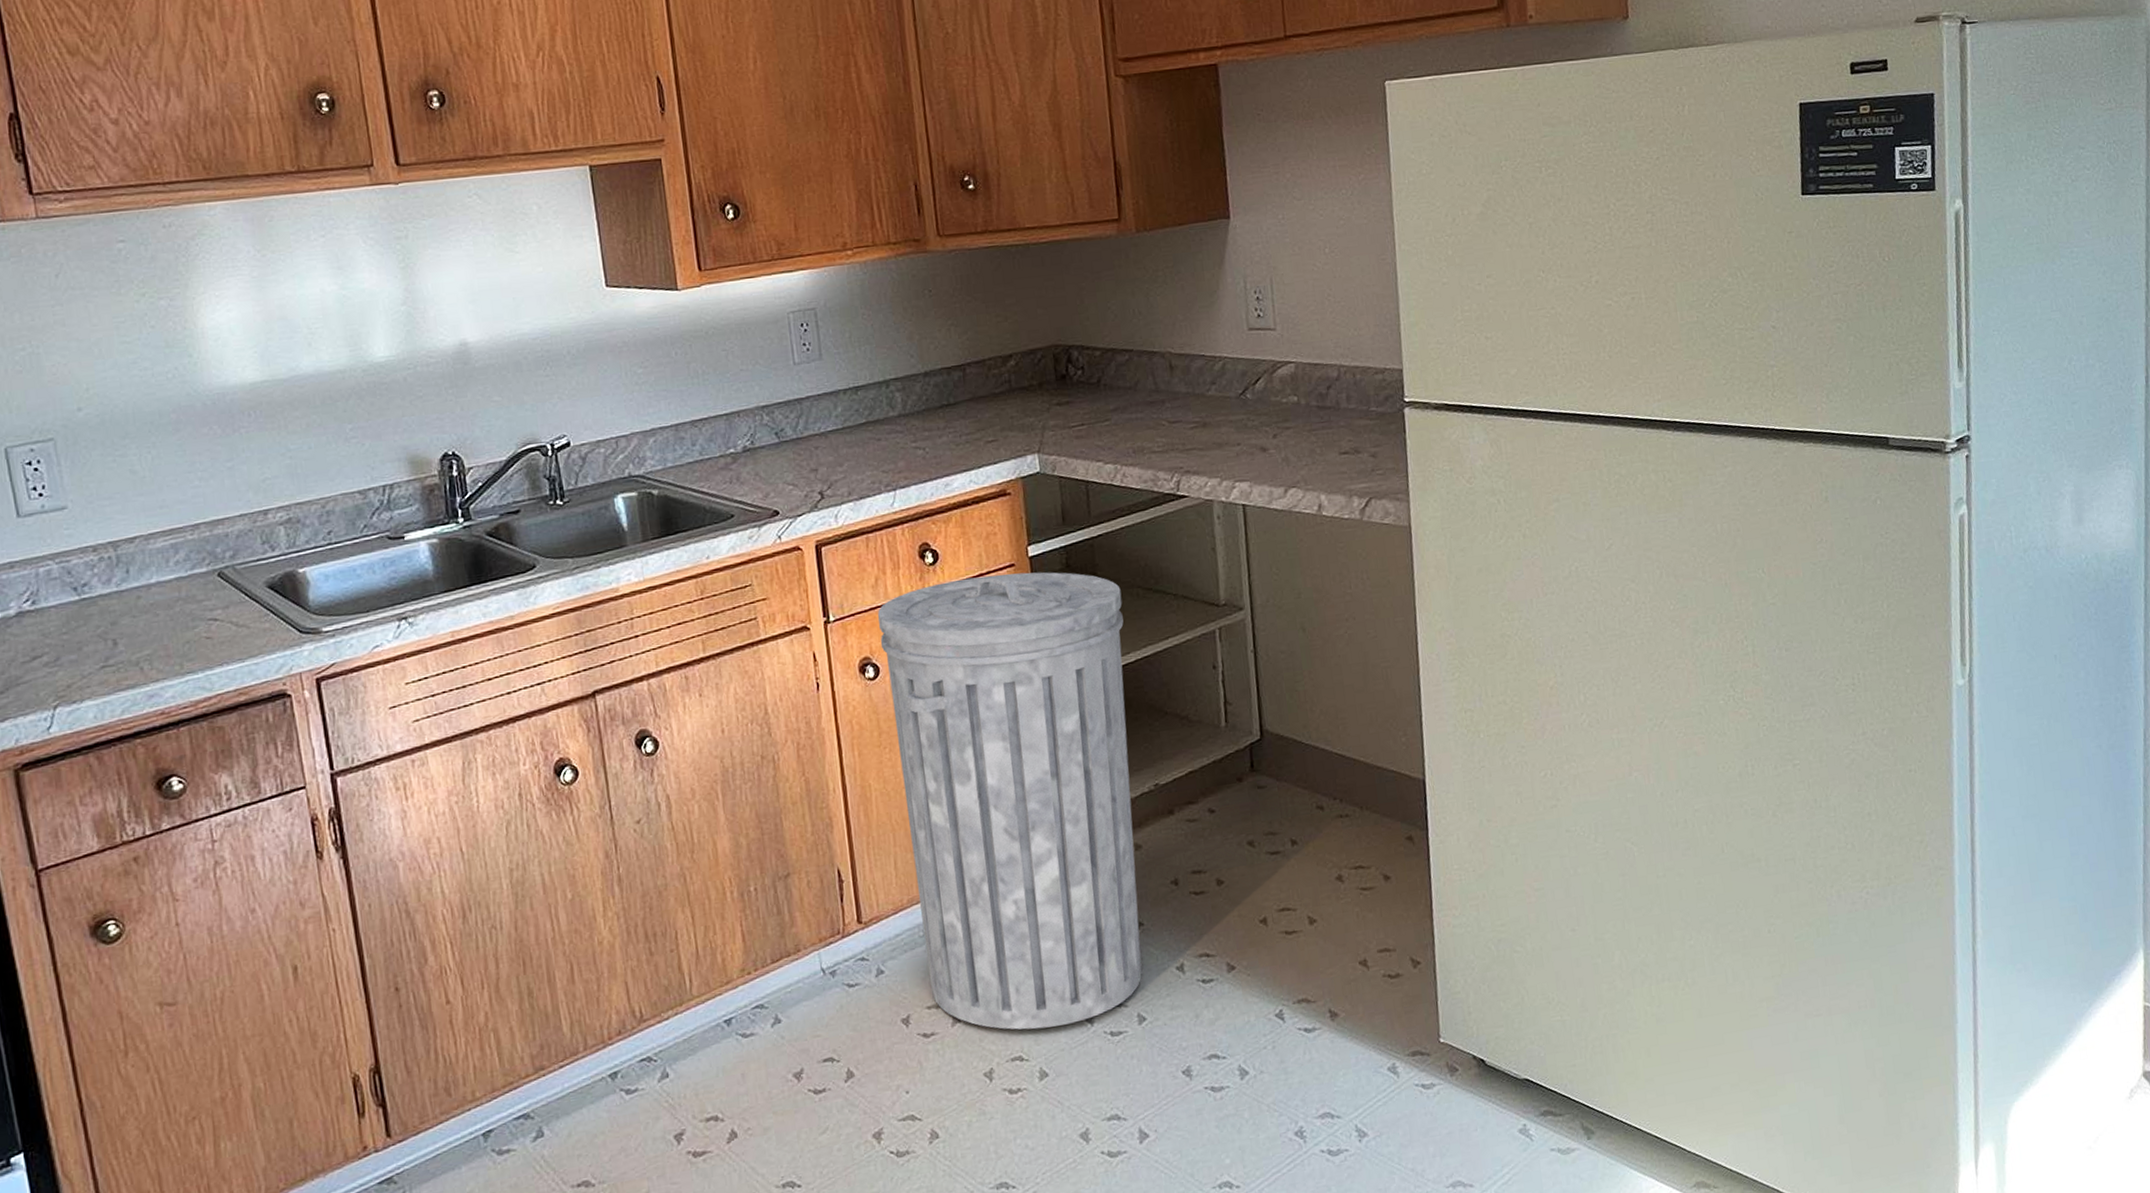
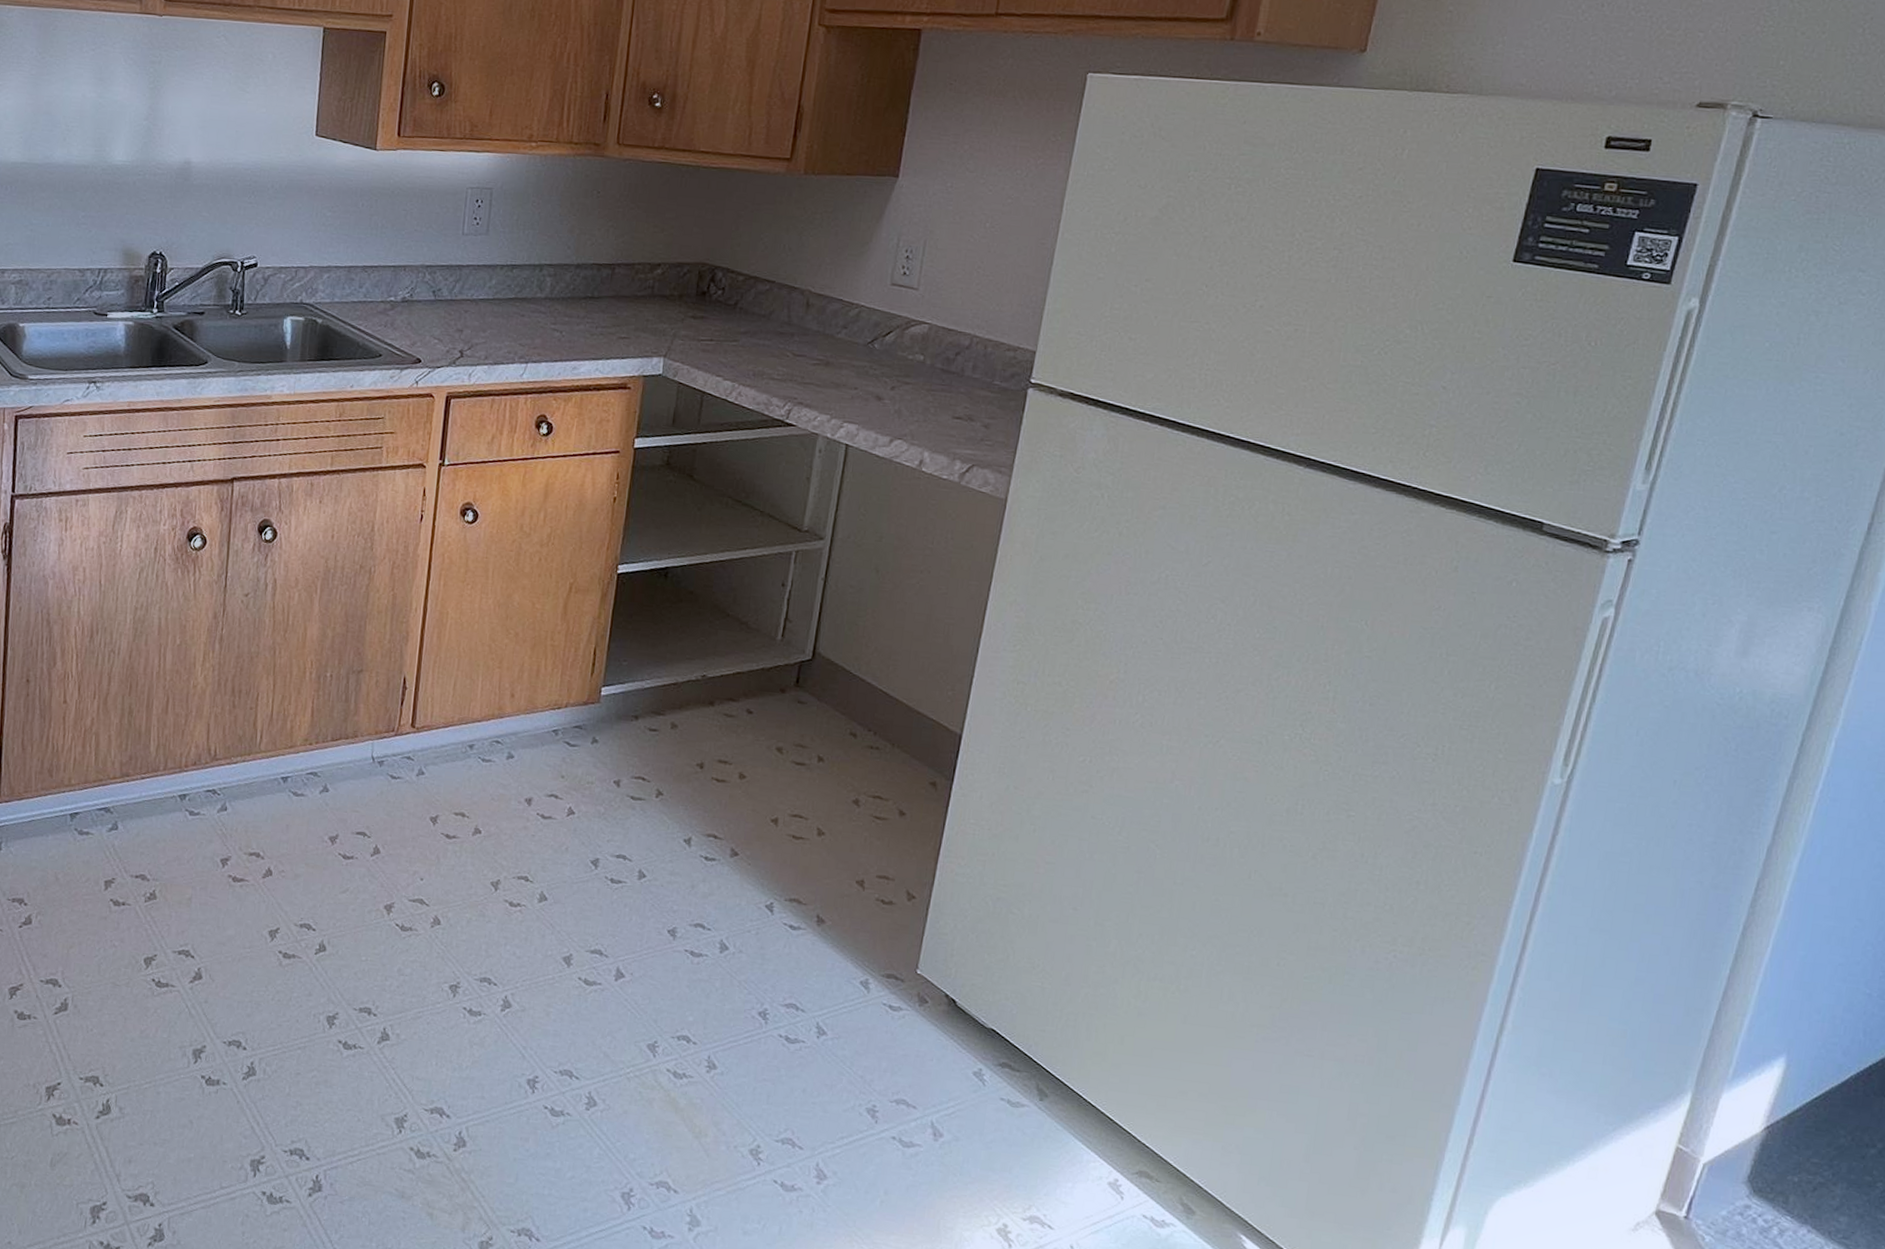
trash can: present [878,572,1142,1030] -> none [462,453,712,862]

